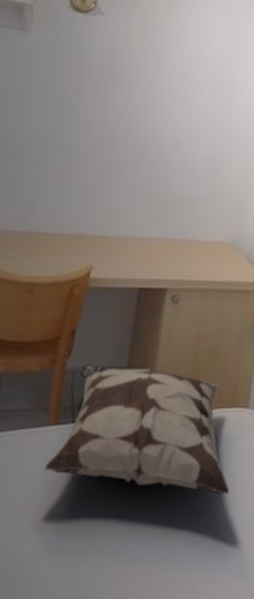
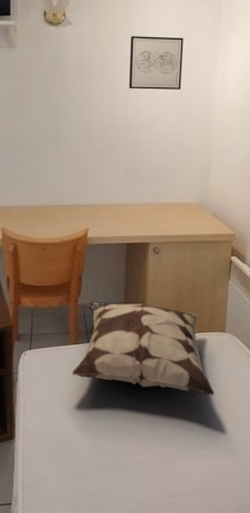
wall art: none [162,38,230,107] -> present [128,36,183,90]

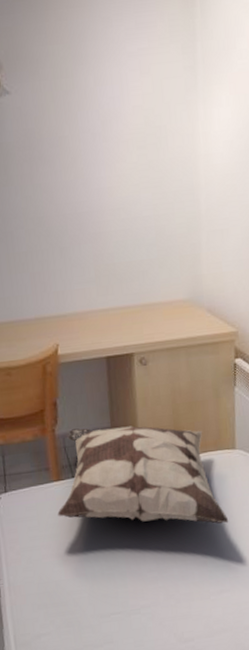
wall art: present [128,36,183,90] -> none [84,94,155,168]

